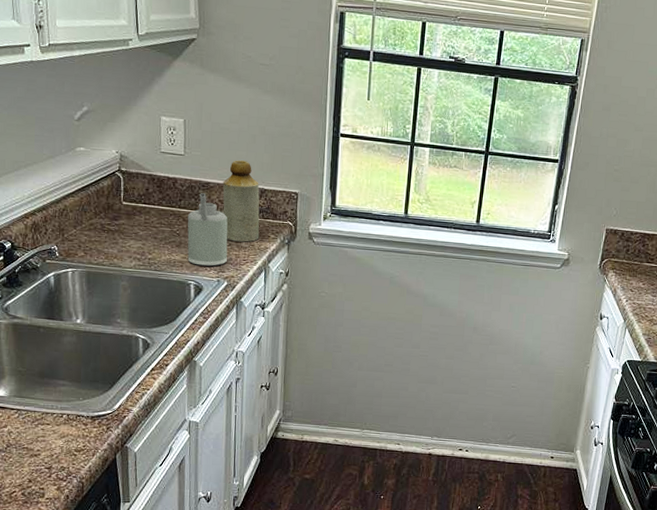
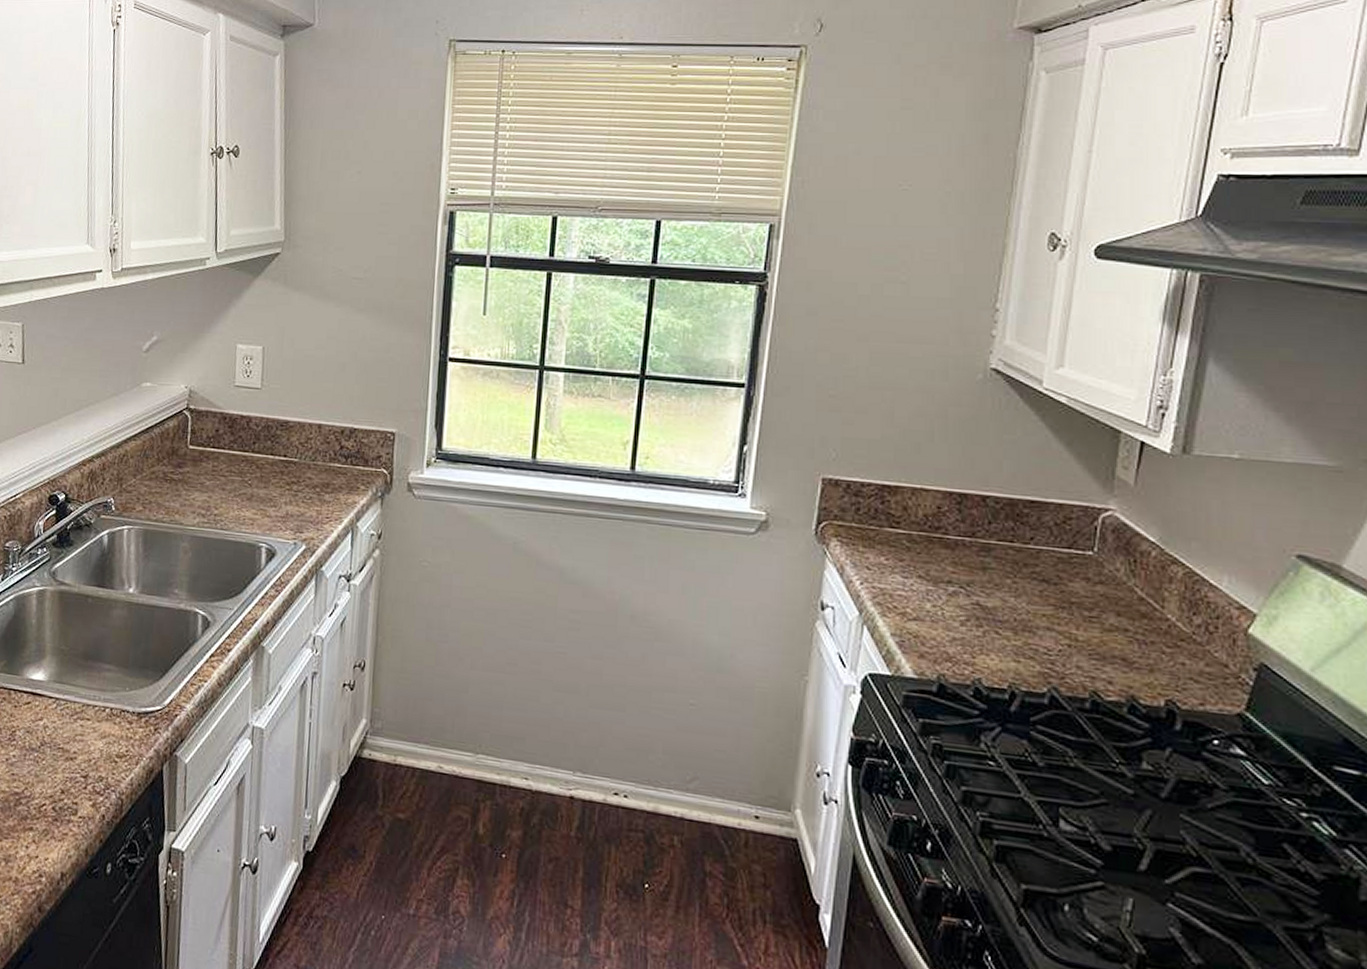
soap dispenser: present [187,193,228,267] -> none [259,434,309,526]
bottle: present [222,160,260,242] -> none [303,393,348,495]

